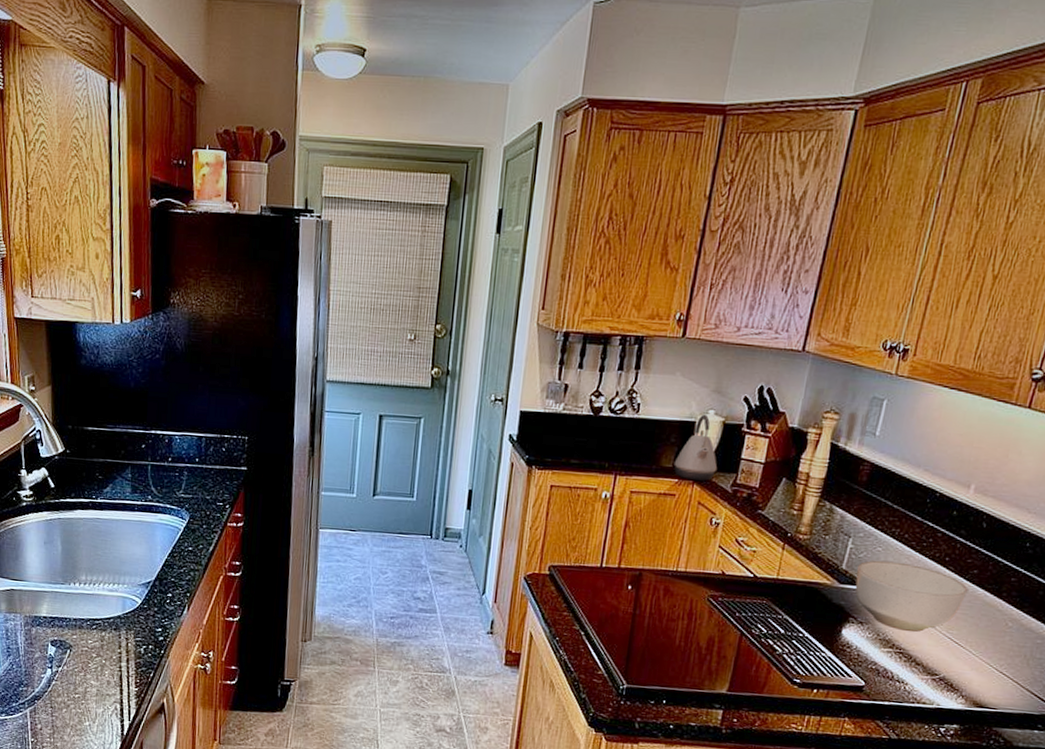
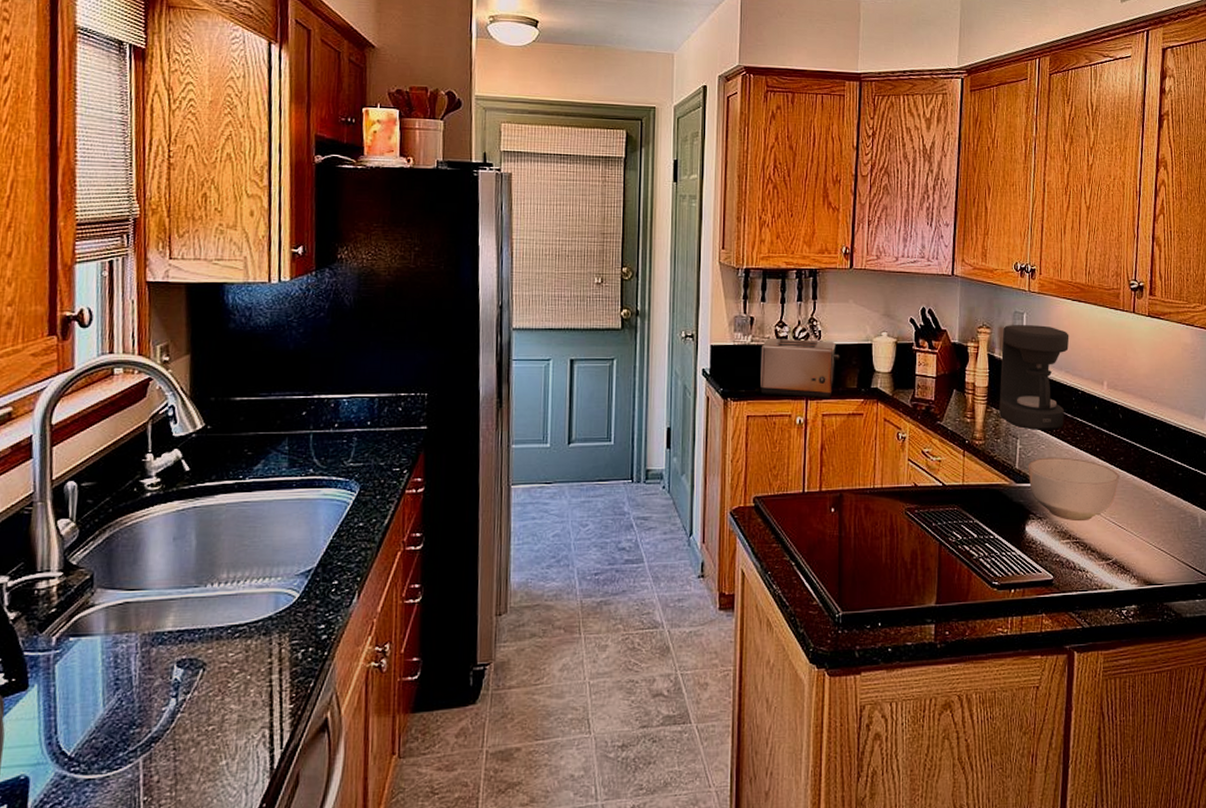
toaster: none [567,407,658,475] -> present [760,337,840,398]
kettle: present [674,414,718,482] -> none [858,336,897,399]
coffee maker: none [833,412,938,533] -> present [999,325,1069,430]

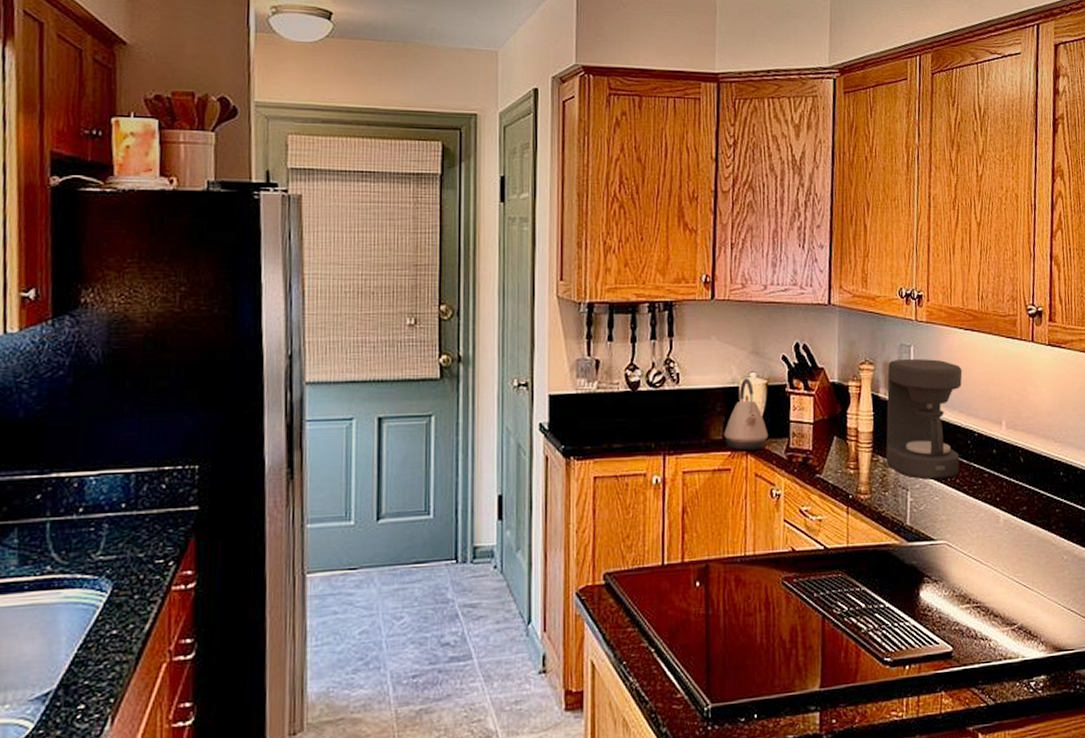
toaster: present [760,337,840,398] -> none [608,383,702,453]
kettle: none [858,336,897,399] -> present [724,377,769,451]
bowl: present [1027,457,1120,522] -> none [920,509,1023,583]

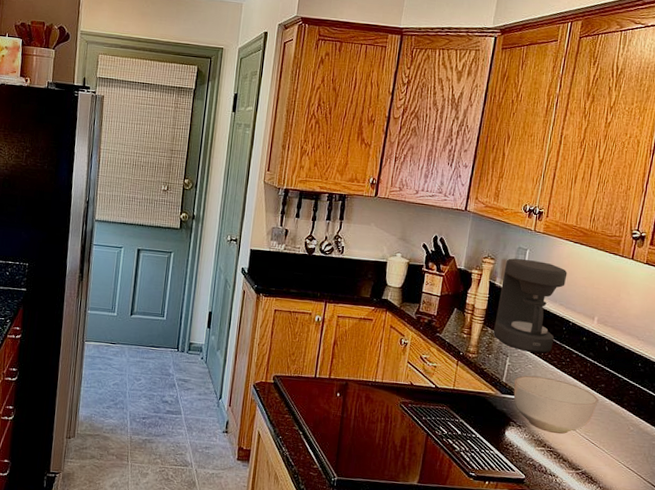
kettle: present [724,377,769,451] -> none [371,256,405,310]
bowl: none [920,509,1023,583] -> present [513,375,599,435]

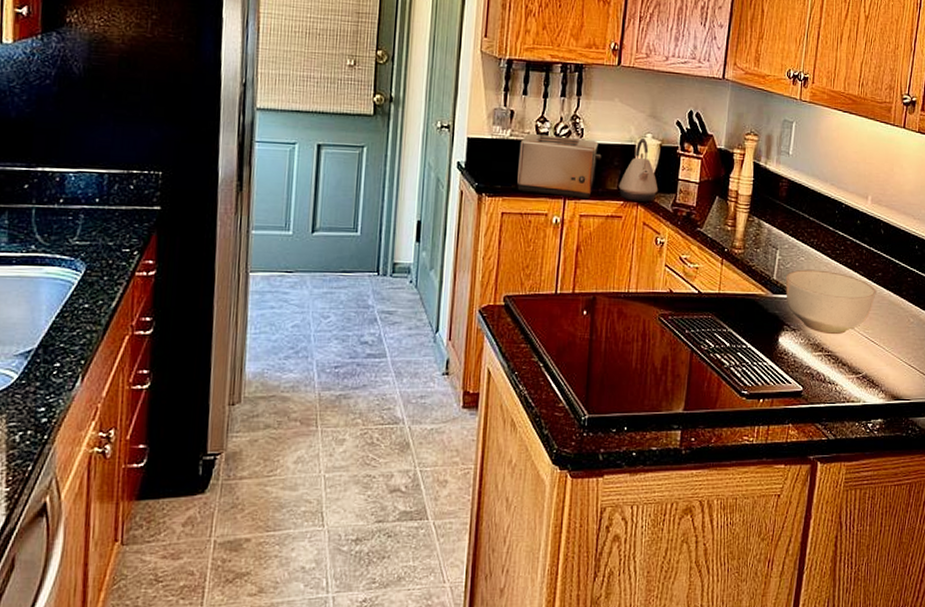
toaster: none [288,248,358,303] -> present [517,133,602,199]
kettle: none [371,256,405,310] -> present [618,137,658,203]
coffee maker: present [493,258,568,353] -> none [761,133,838,242]

